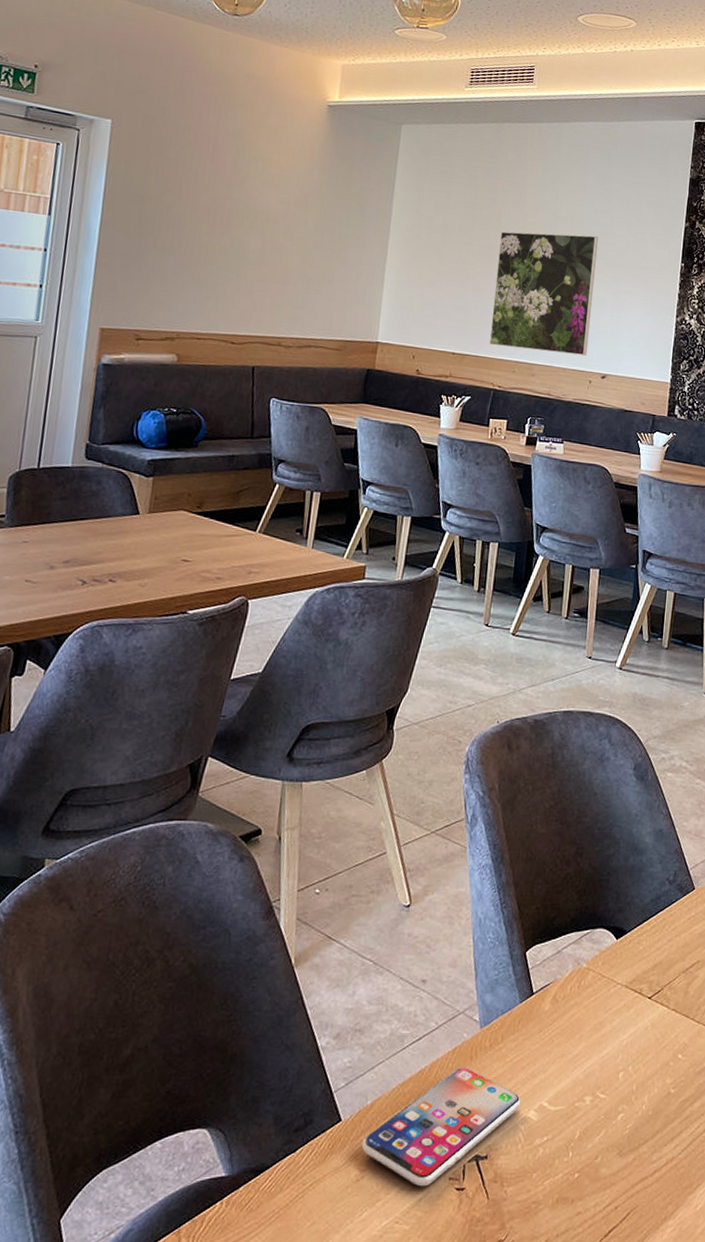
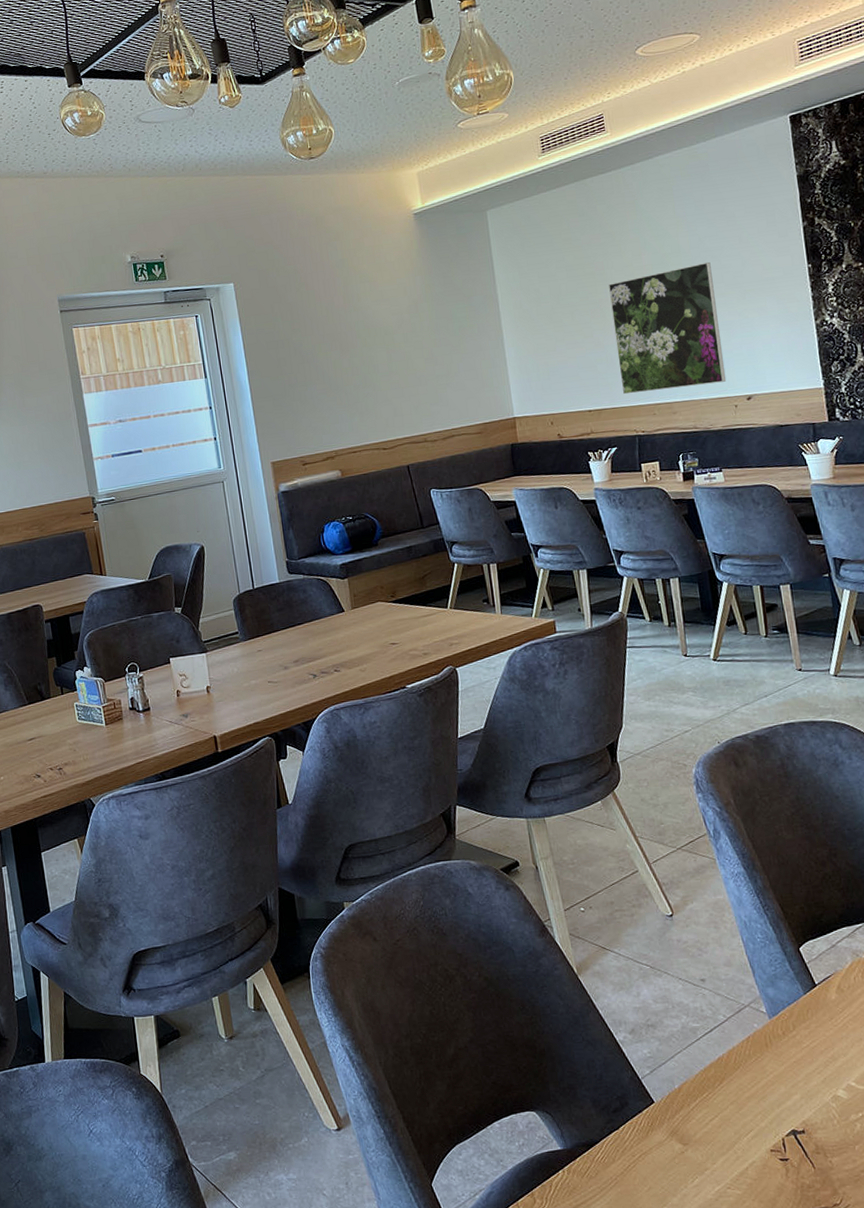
smartphone: present [361,1066,521,1187] -> none [678,1053,827,1158]

